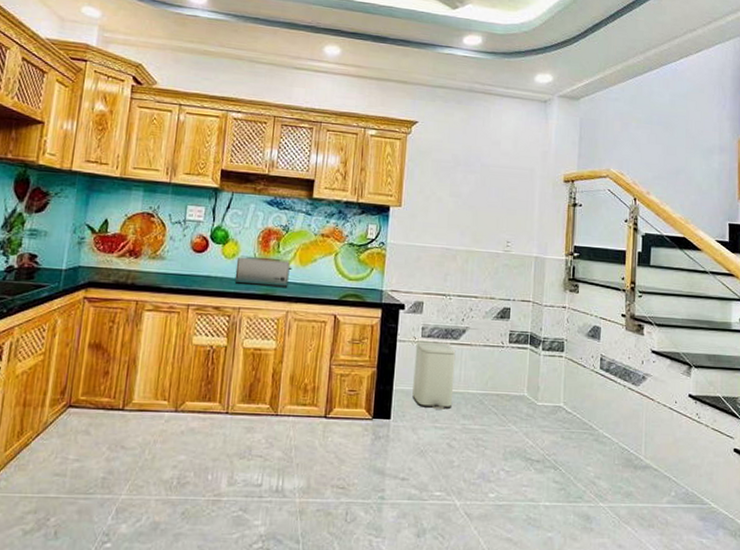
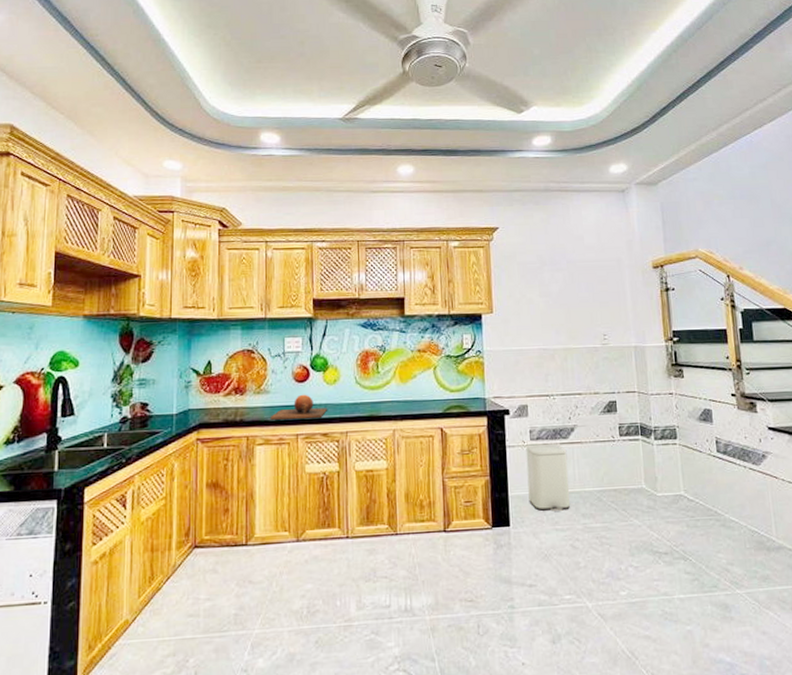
chopping board: none [162,264,222,290] -> present [270,394,327,420]
toaster: present [234,255,292,288] -> none [338,378,394,410]

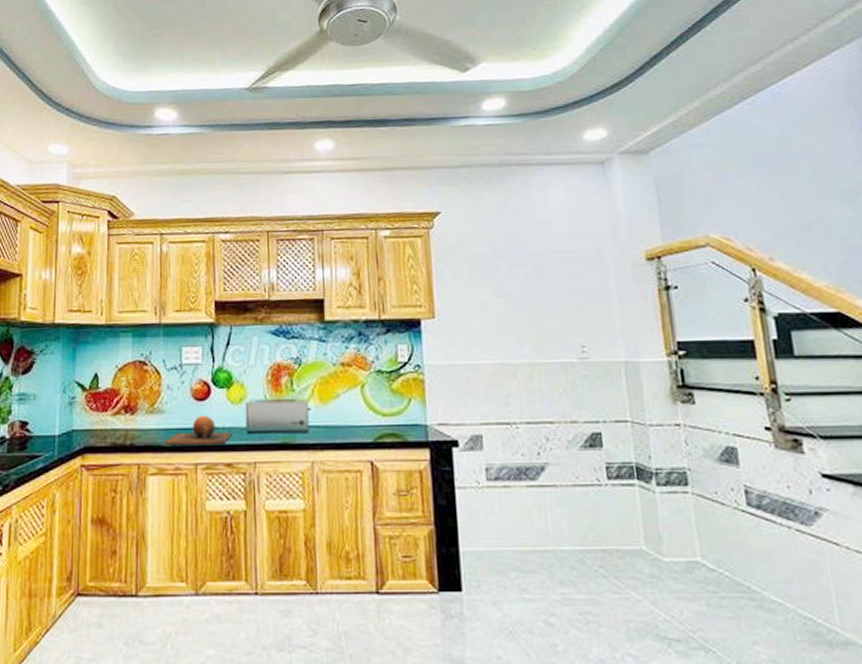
toaster: none [338,378,394,410] -> present [245,397,312,435]
pedal bin: present [525,443,570,511] -> none [480,485,542,575]

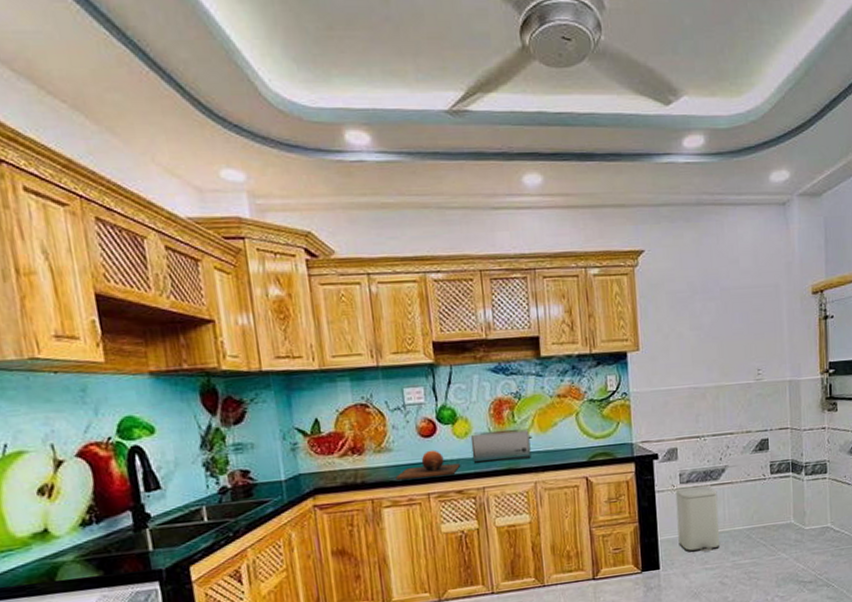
pedal bin: none [480,485,542,575] -> present [675,485,720,552]

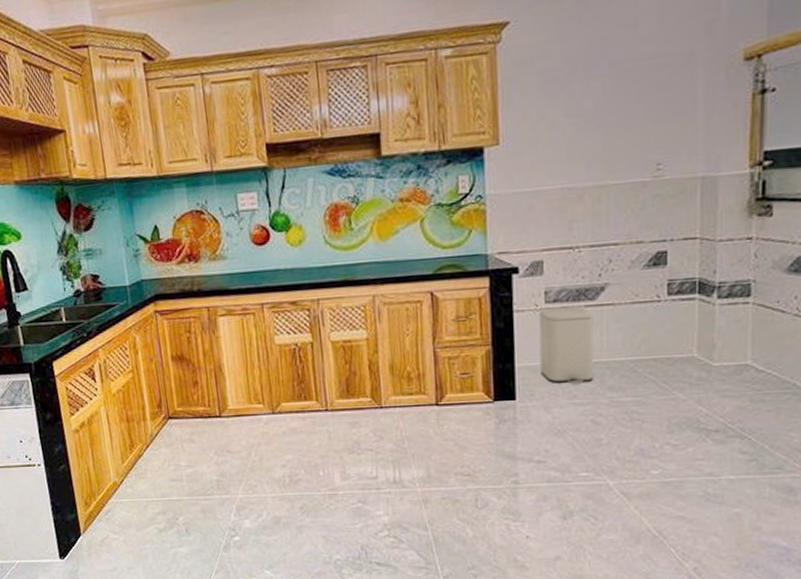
chopping board: present [395,450,460,480] -> none [230,258,294,289]
toaster: present [470,427,532,464] -> none [304,235,371,275]

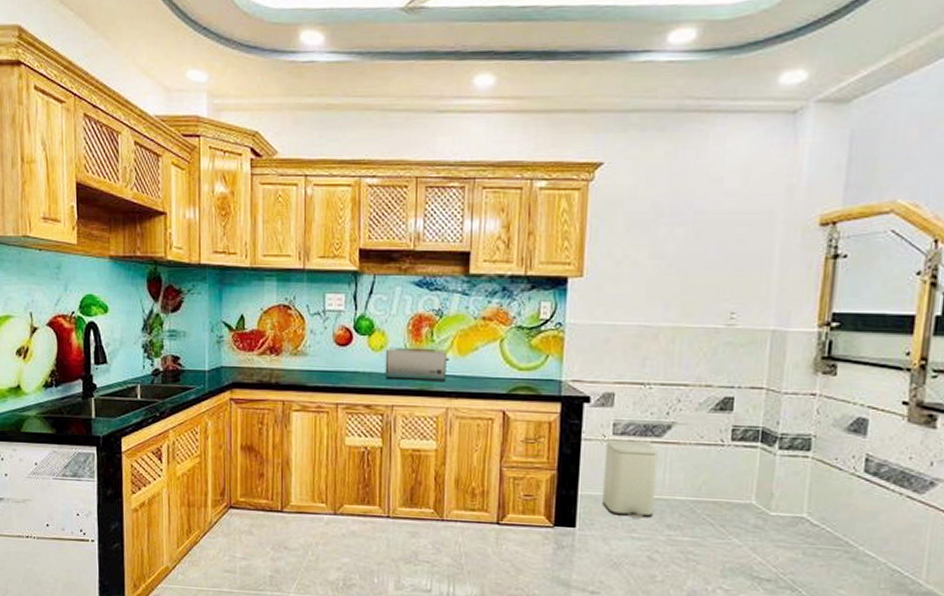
toaster: none [304,235,371,275] -> present [385,347,450,382]

